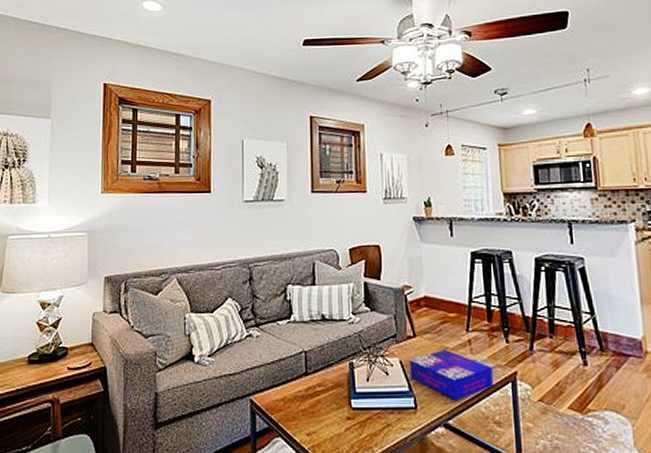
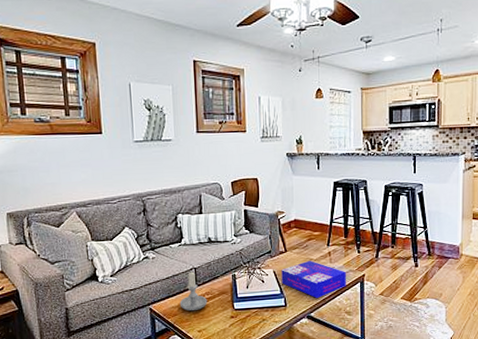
candle: none [285,354,319,407] -> present [179,270,208,311]

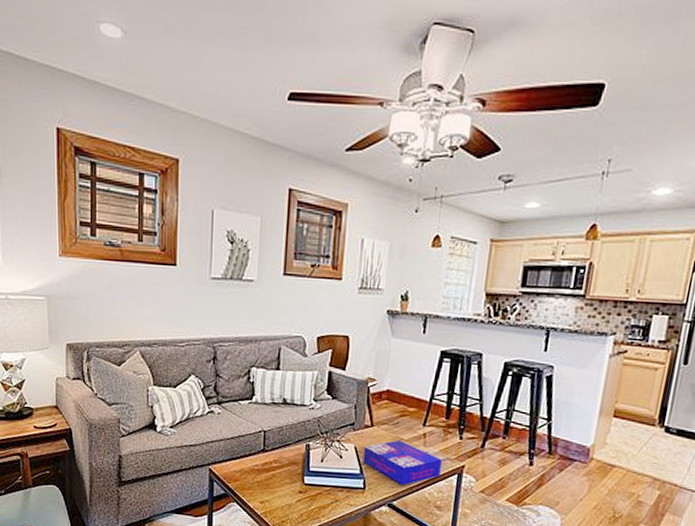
candle: present [179,270,208,311] -> none [243,433,275,479]

